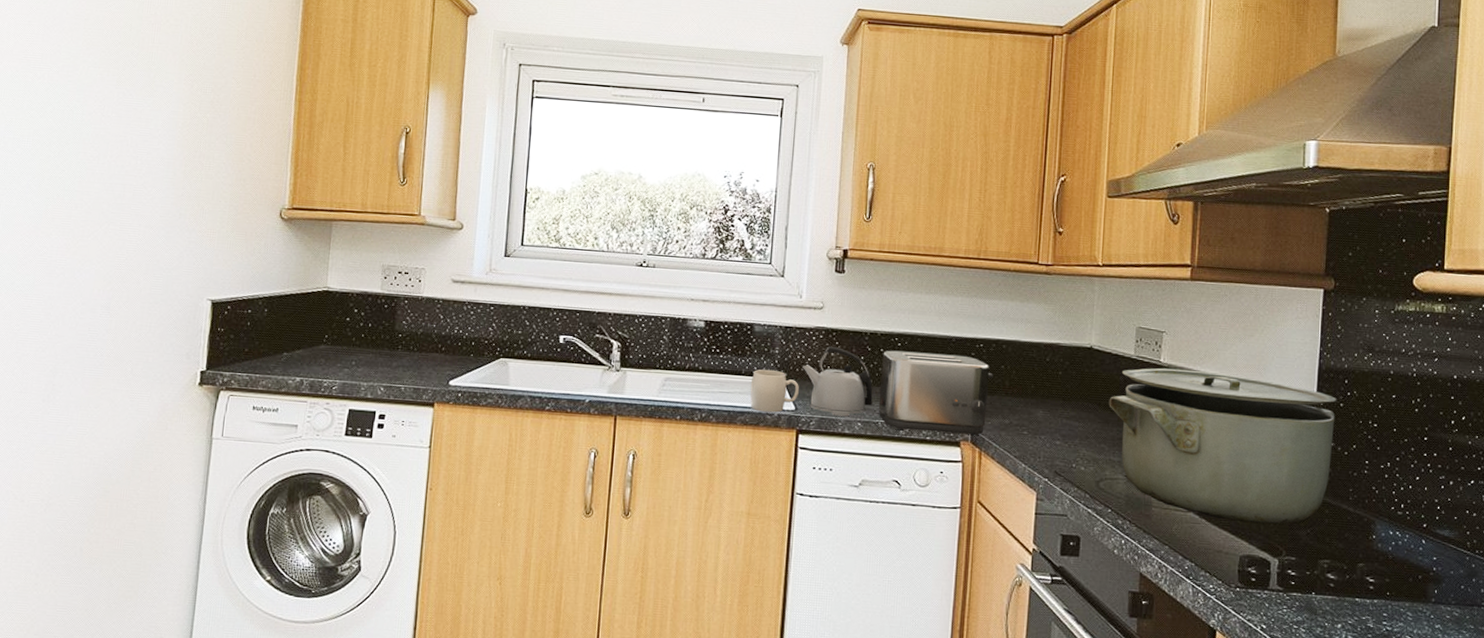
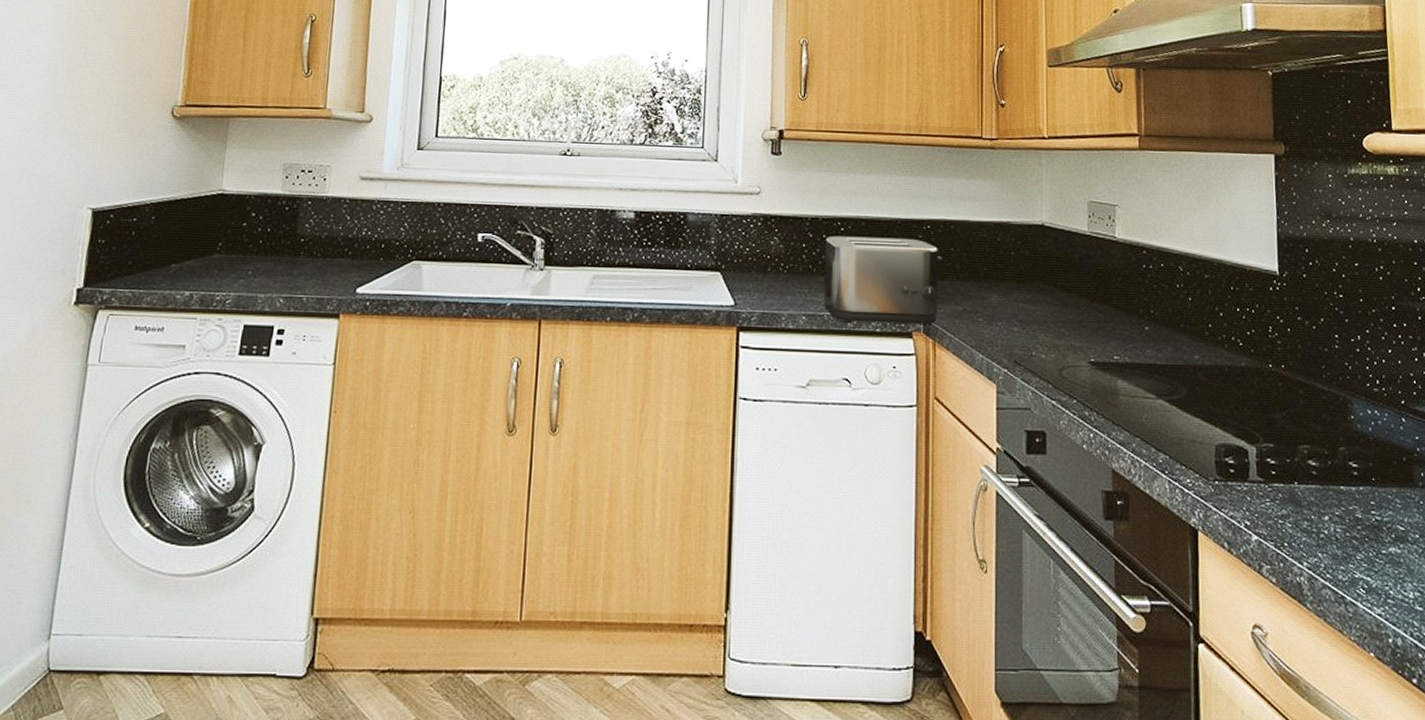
mug: present [750,369,799,413] -> none [685,261,738,309]
kettle: present [803,345,873,417] -> none [741,233,817,310]
saucepan: present [1109,368,1337,525] -> none [1065,243,1300,409]

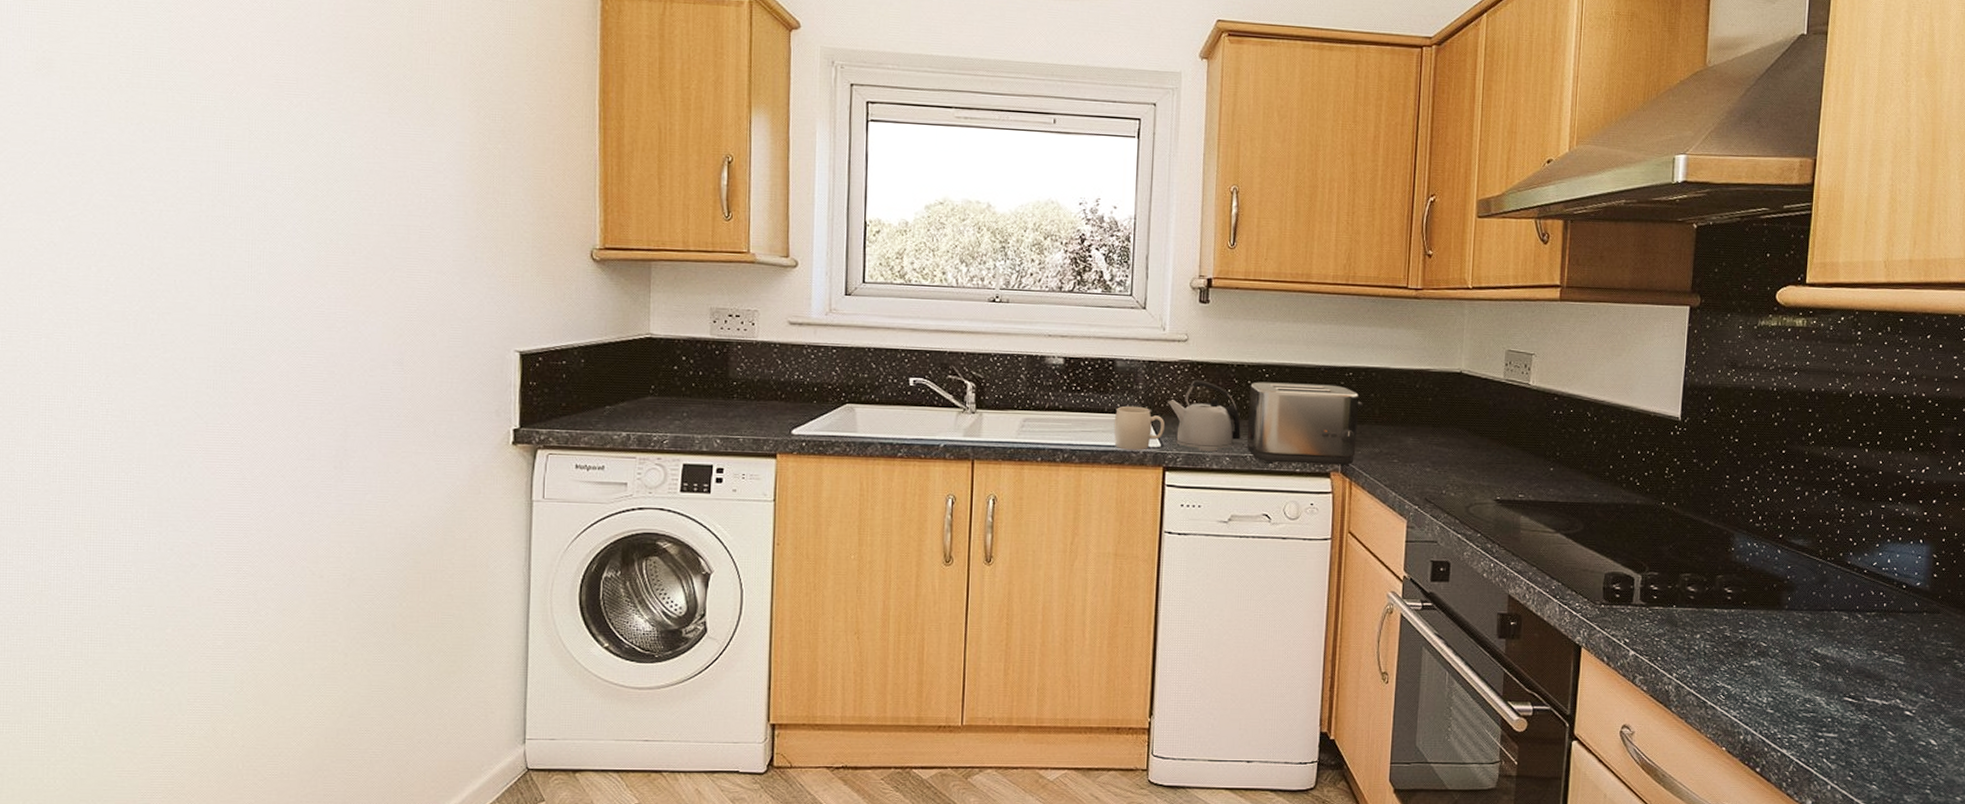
mug: none [685,261,738,309] -> present [1113,405,1164,450]
kettle: none [741,233,817,310] -> present [1168,379,1241,452]

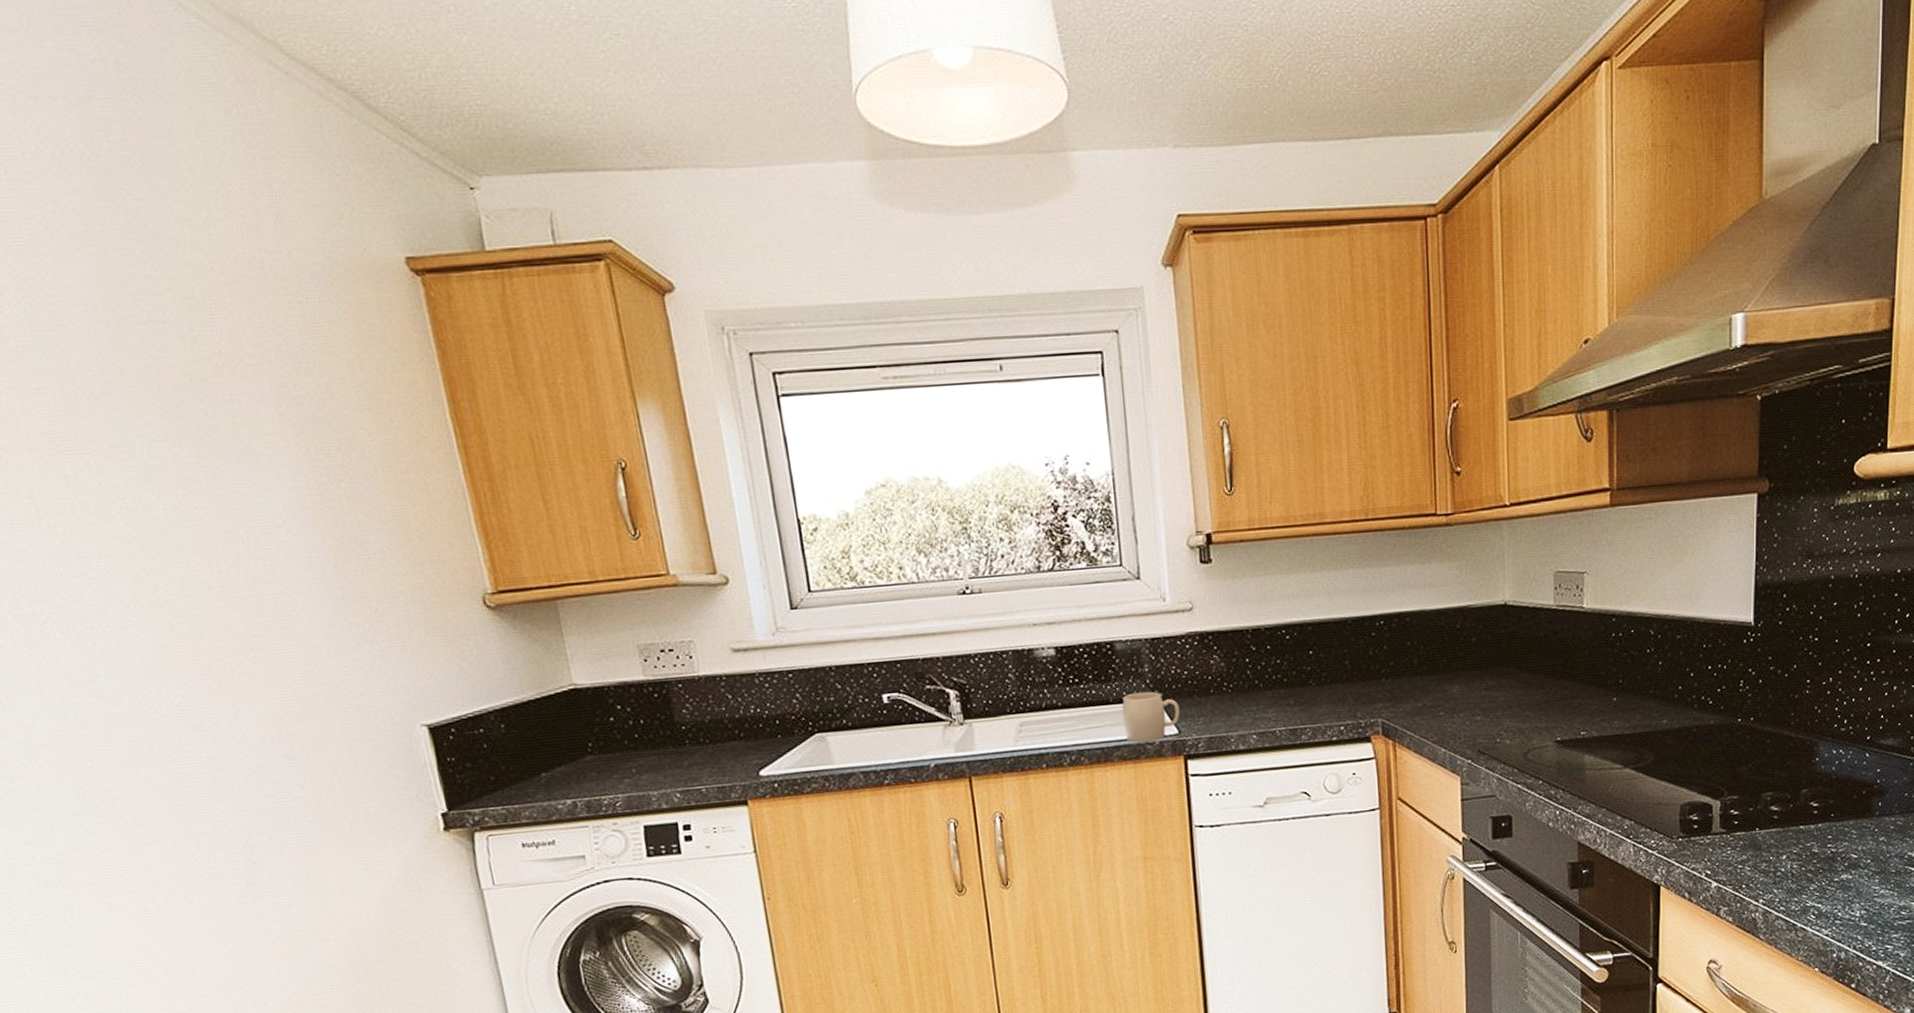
kettle: present [1168,379,1241,452] -> none [1179,652,1266,732]
toaster: present [1246,382,1363,465] -> none [1270,637,1399,735]

